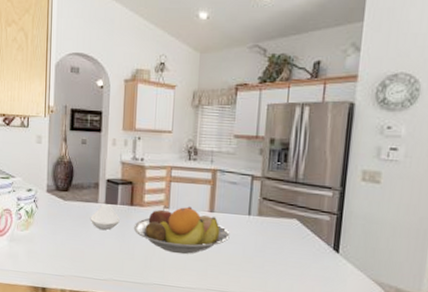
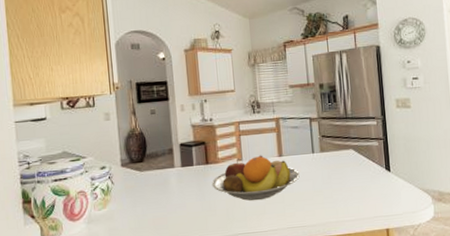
spoon rest: present [90,204,120,230] -> none [168,167,198,193]

